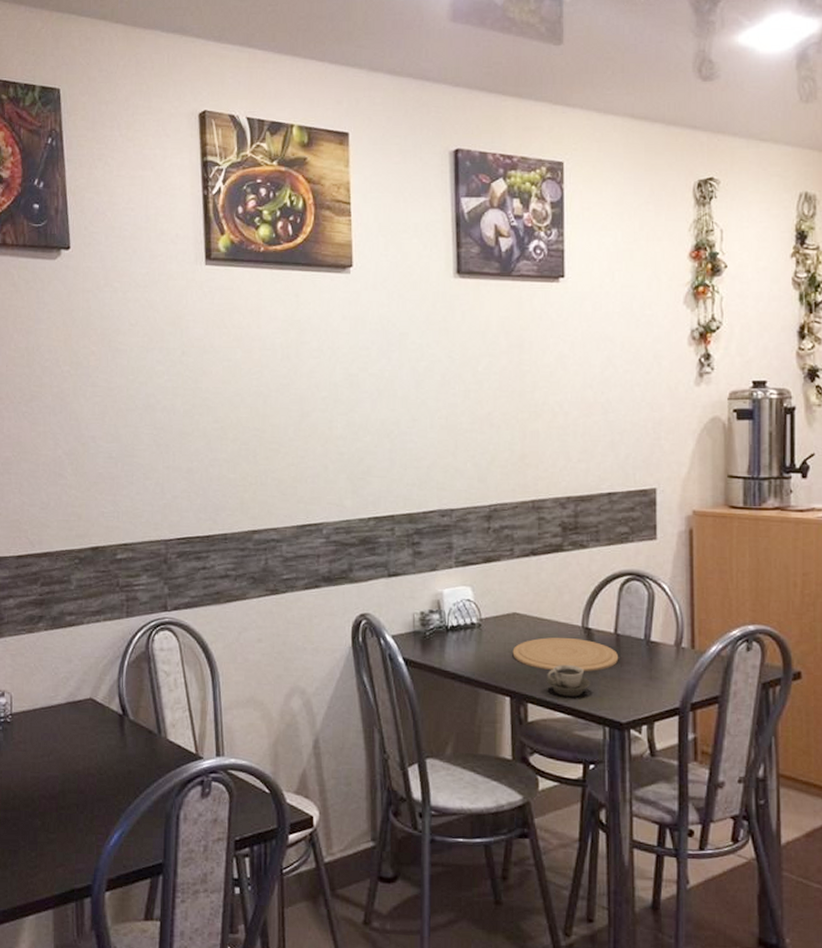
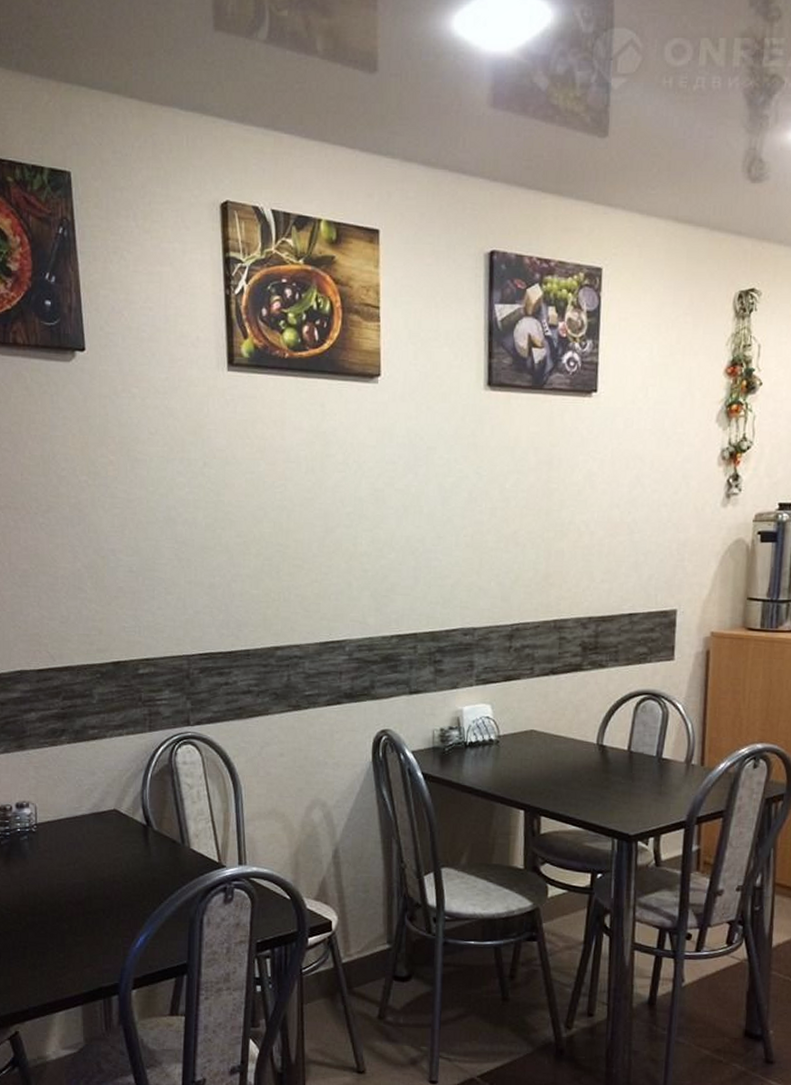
plate: present [512,637,619,671] -> none [528,754,631,787]
cup: present [546,665,591,696] -> none [559,780,603,810]

